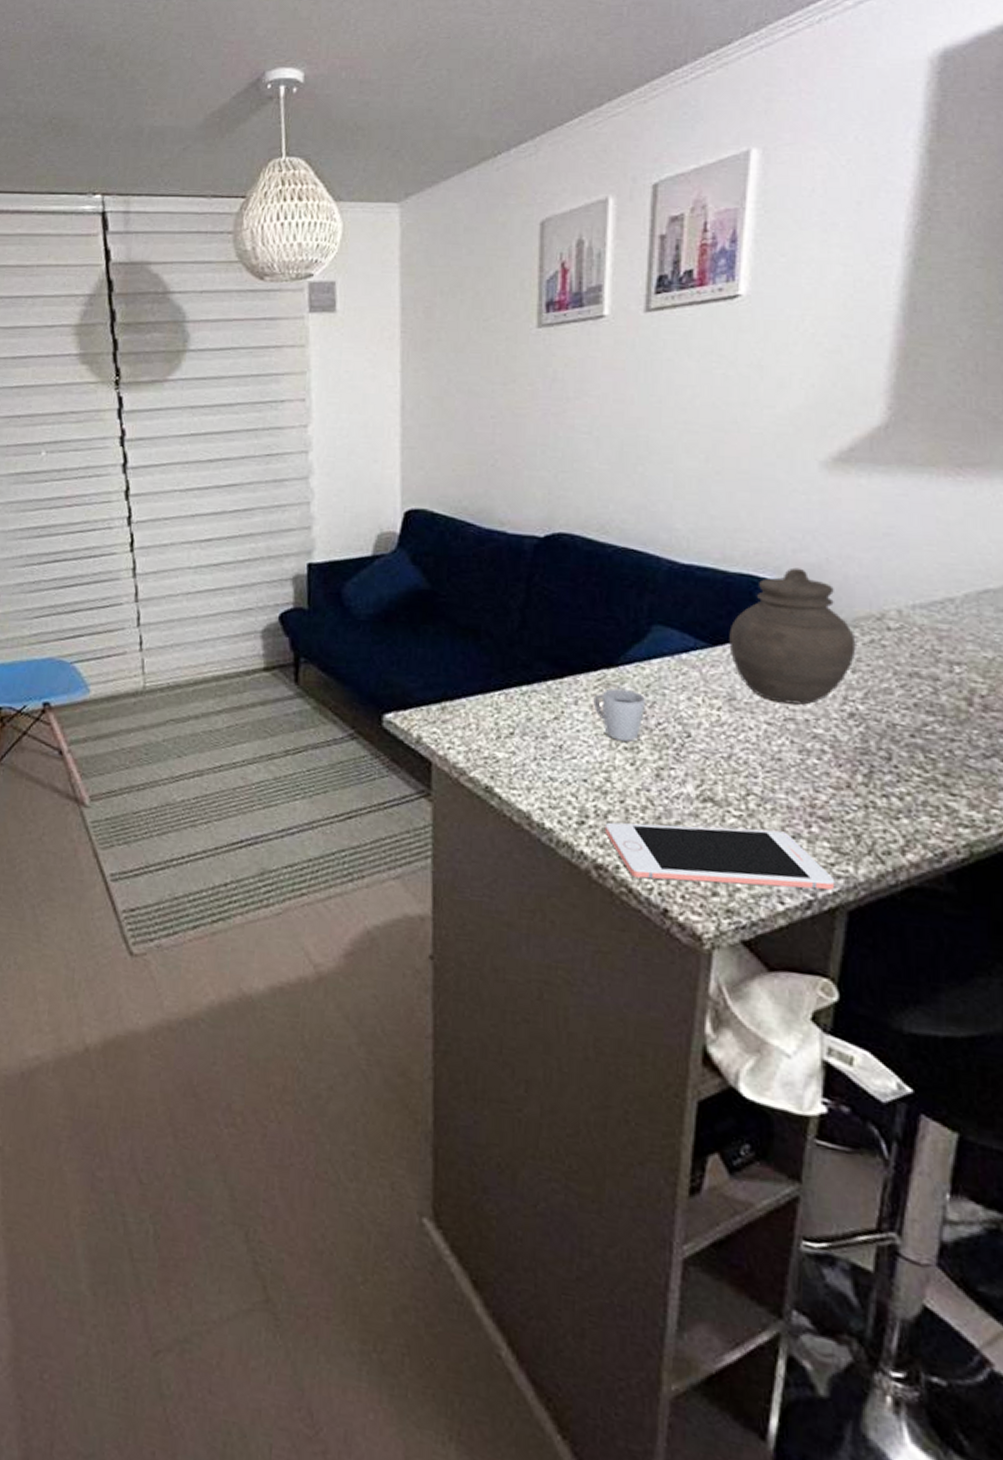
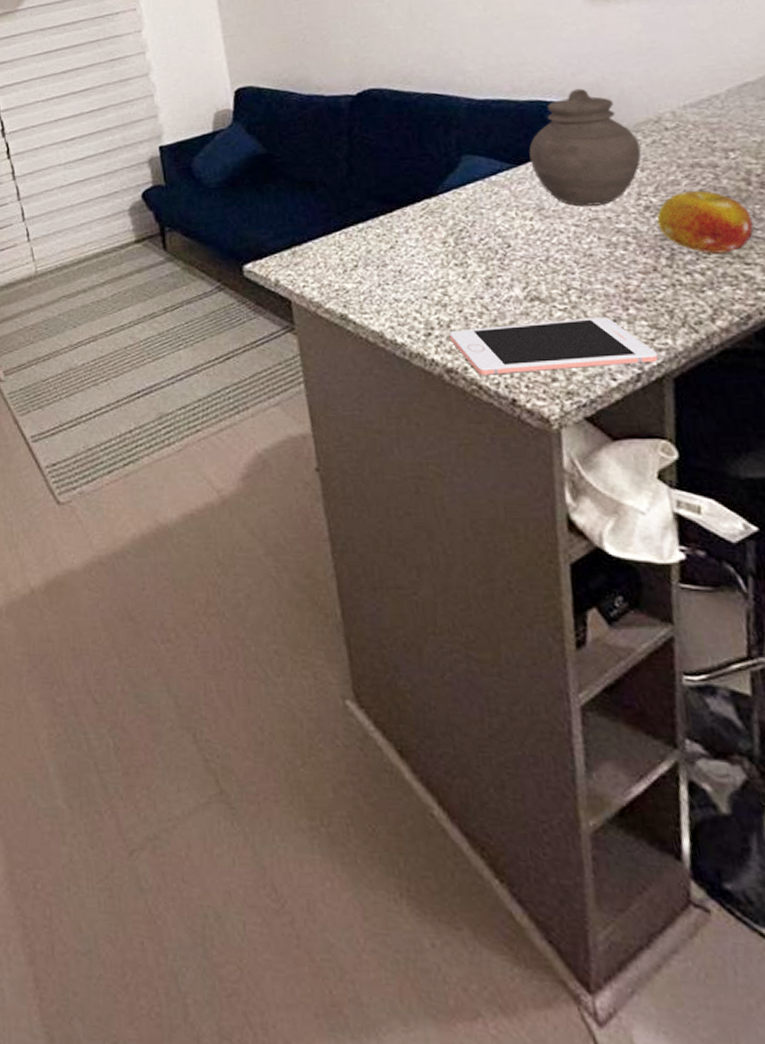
cup: present [593,685,647,742] -> none [421,210,467,259]
fruit: none [860,702,967,779] -> present [657,190,754,254]

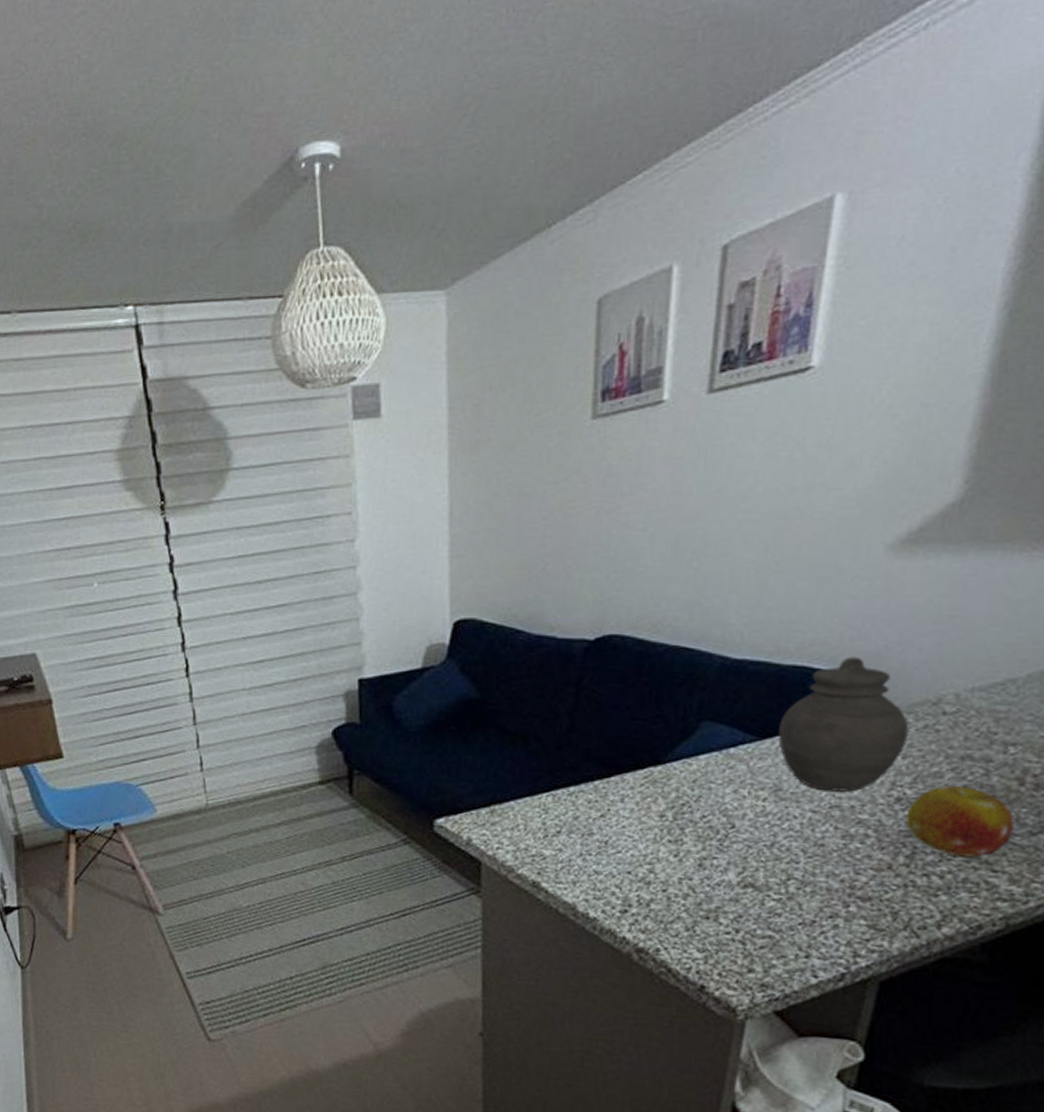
cell phone: present [449,317,659,375] -> none [646,909,869,964]

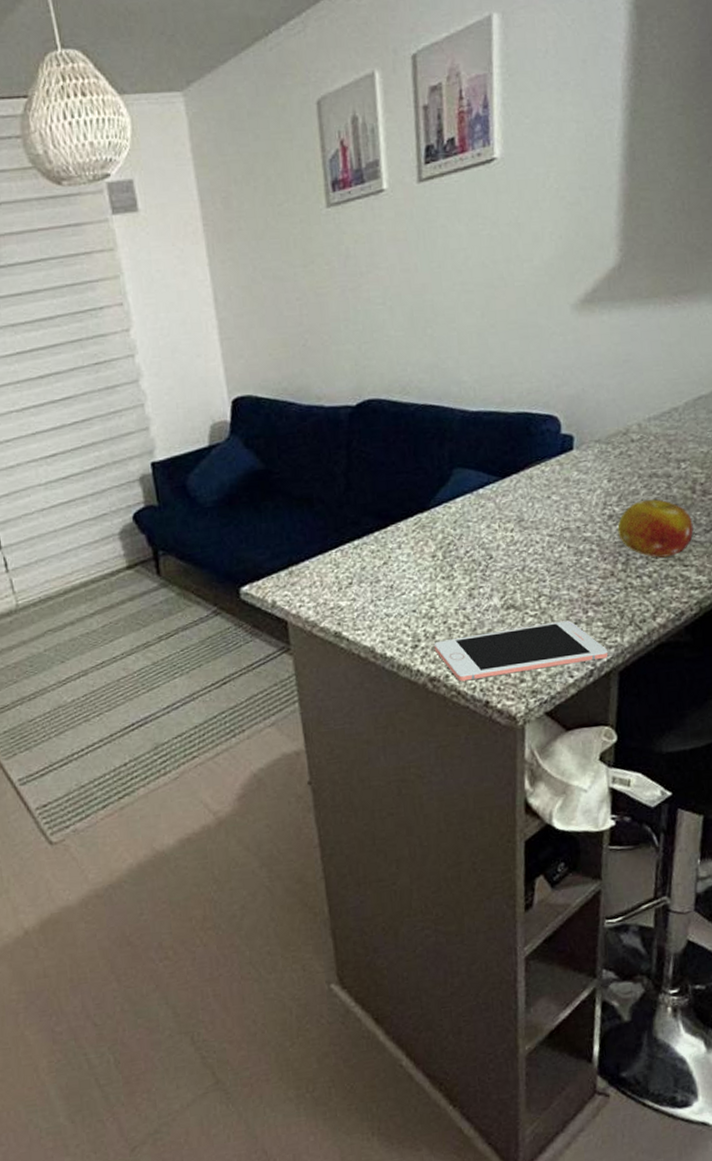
cell phone: none [646,909,869,964] -> present [434,620,609,682]
jar: present [778,656,909,792] -> none [514,400,610,517]

